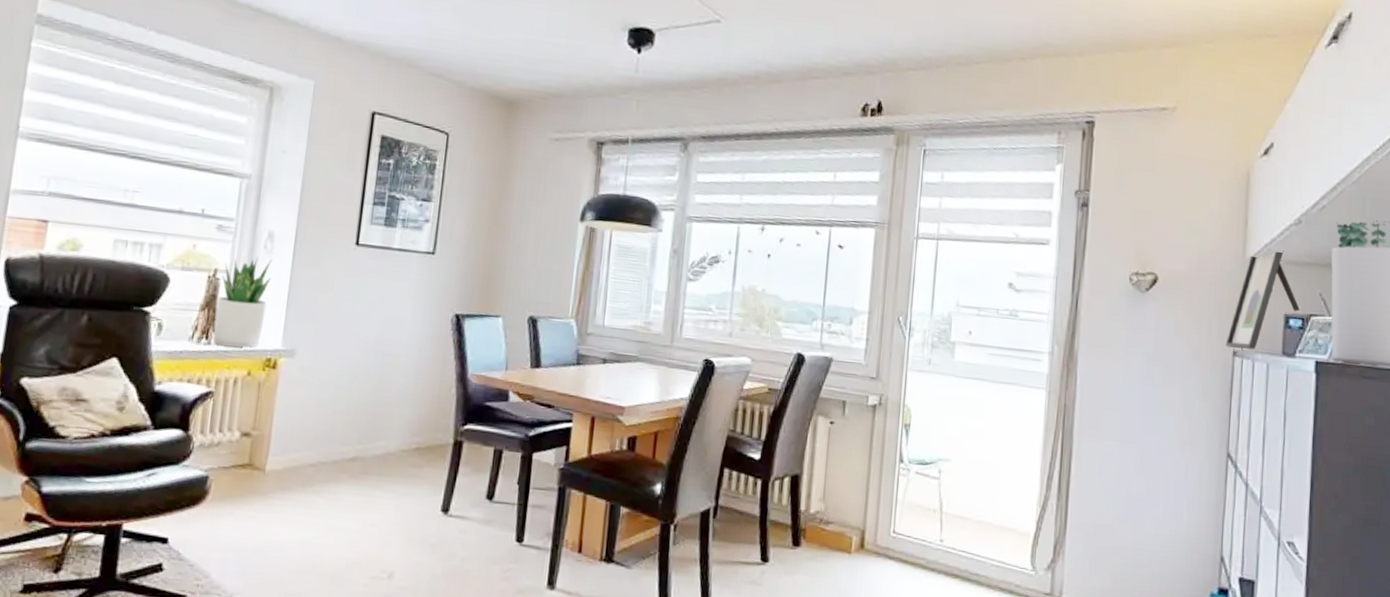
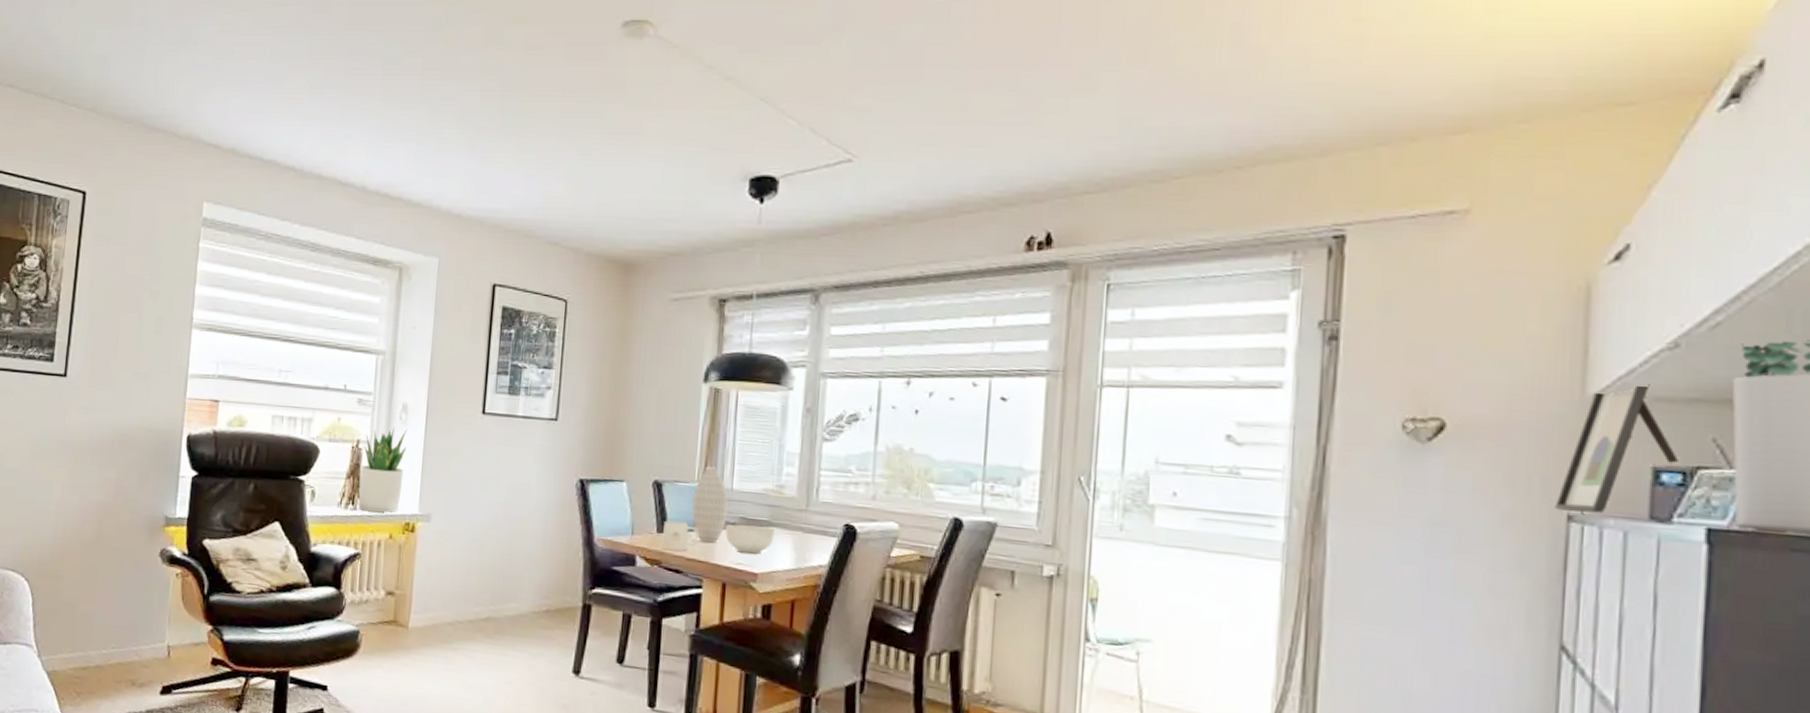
mug: none [535,356,571,387] -> present [662,520,699,552]
vase: none [564,303,599,378] -> present [691,466,728,543]
bowl: none [595,359,642,388] -> present [724,524,775,554]

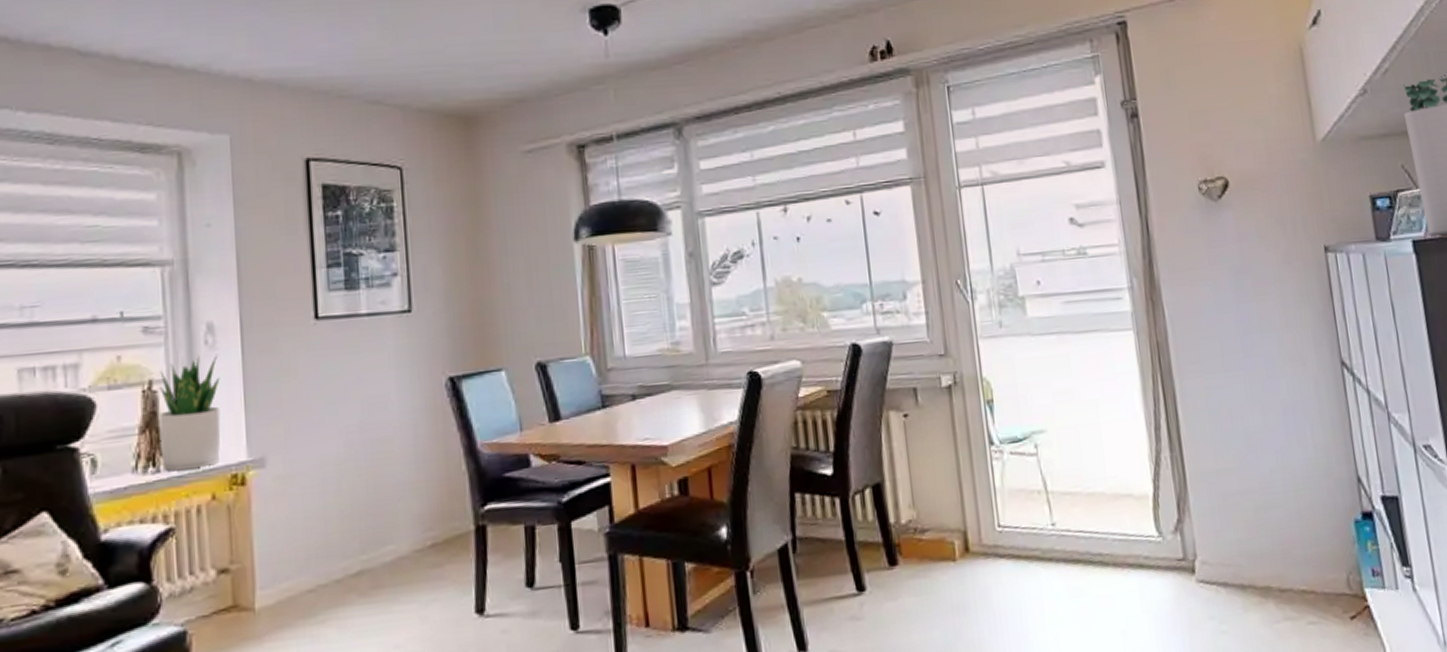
mug: present [662,520,699,552] -> none [555,403,597,441]
vase: present [691,466,728,543] -> none [583,334,625,423]
bowl: present [724,524,775,554] -> none [623,391,678,426]
picture frame: present [1554,384,1678,515] -> none [1314,126,1384,245]

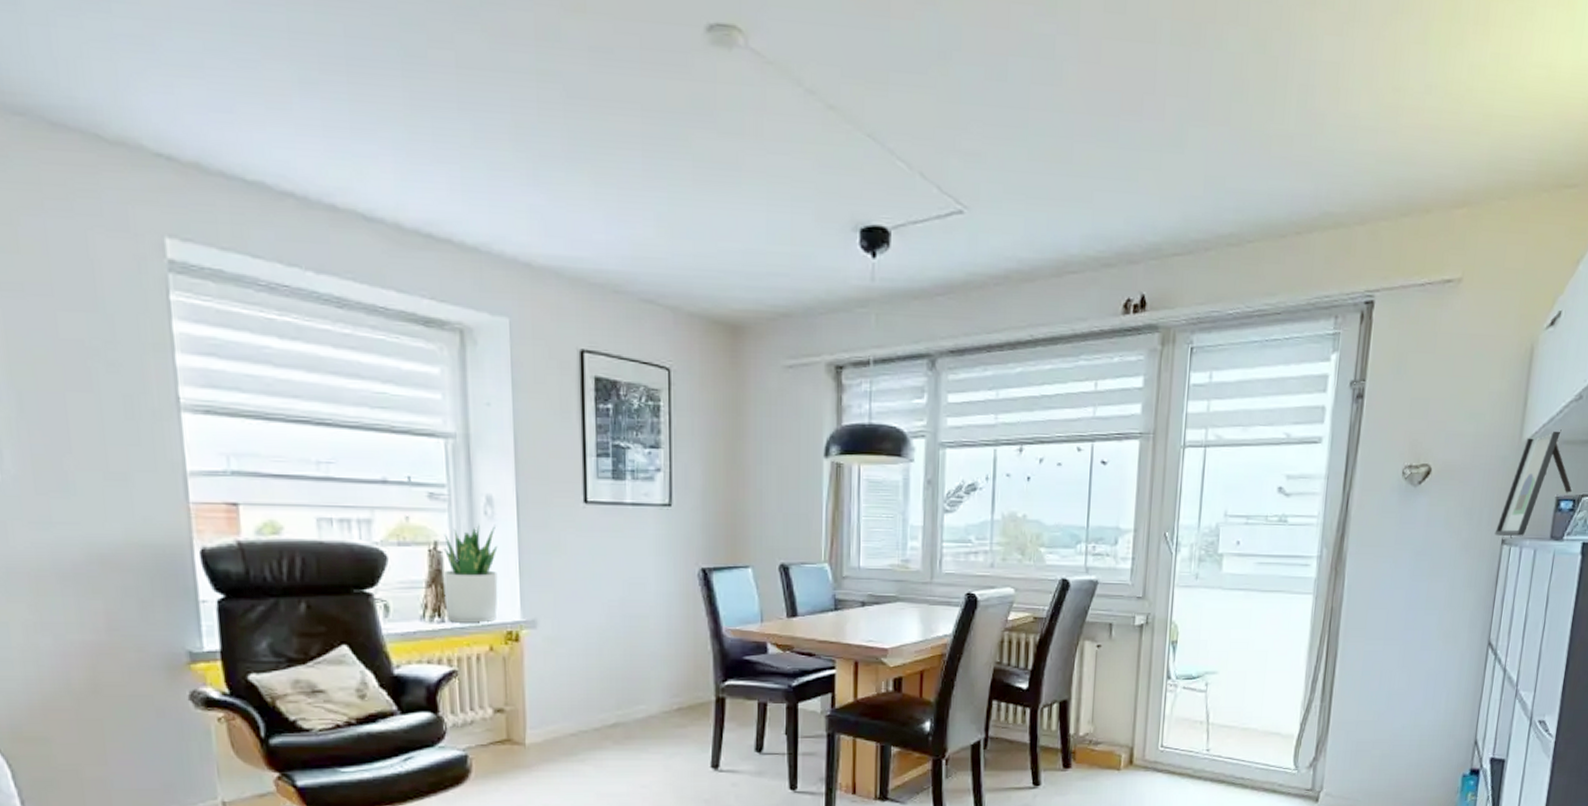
picture frame: none [1314,126,1384,245] -> present [1494,429,1572,538]

